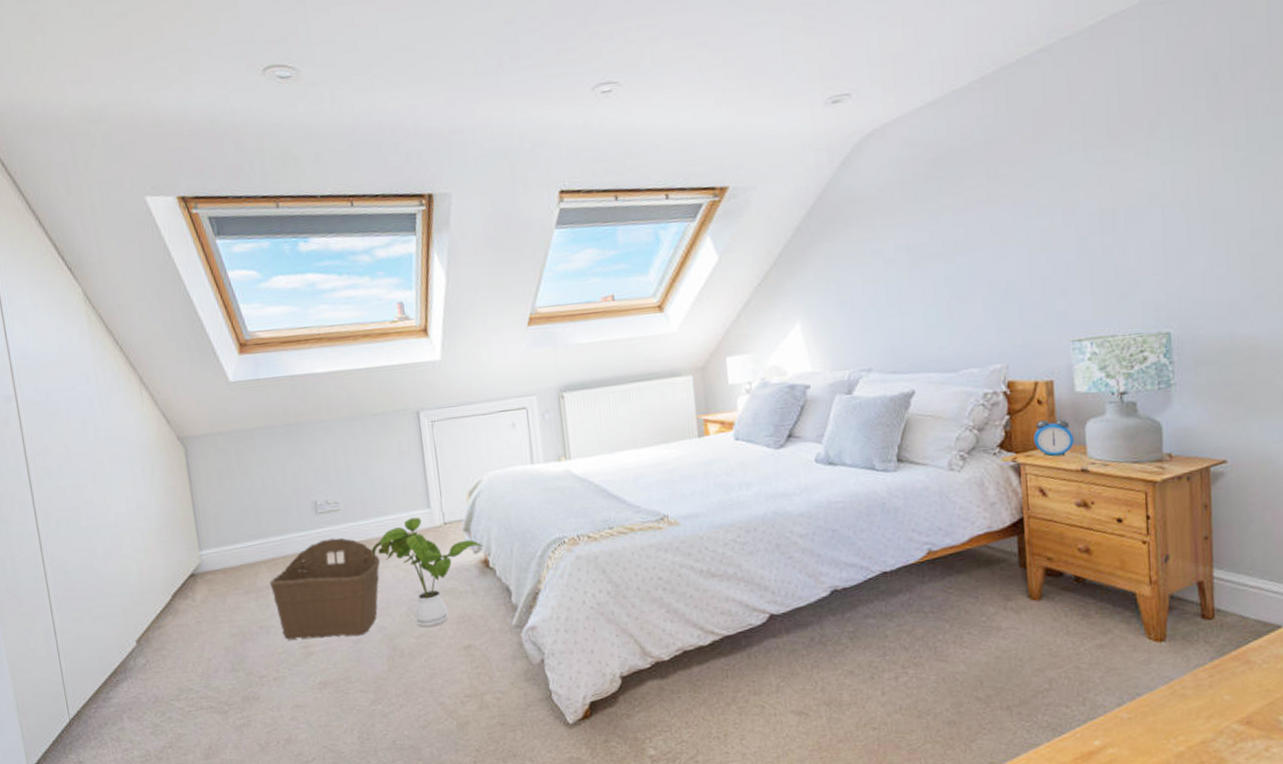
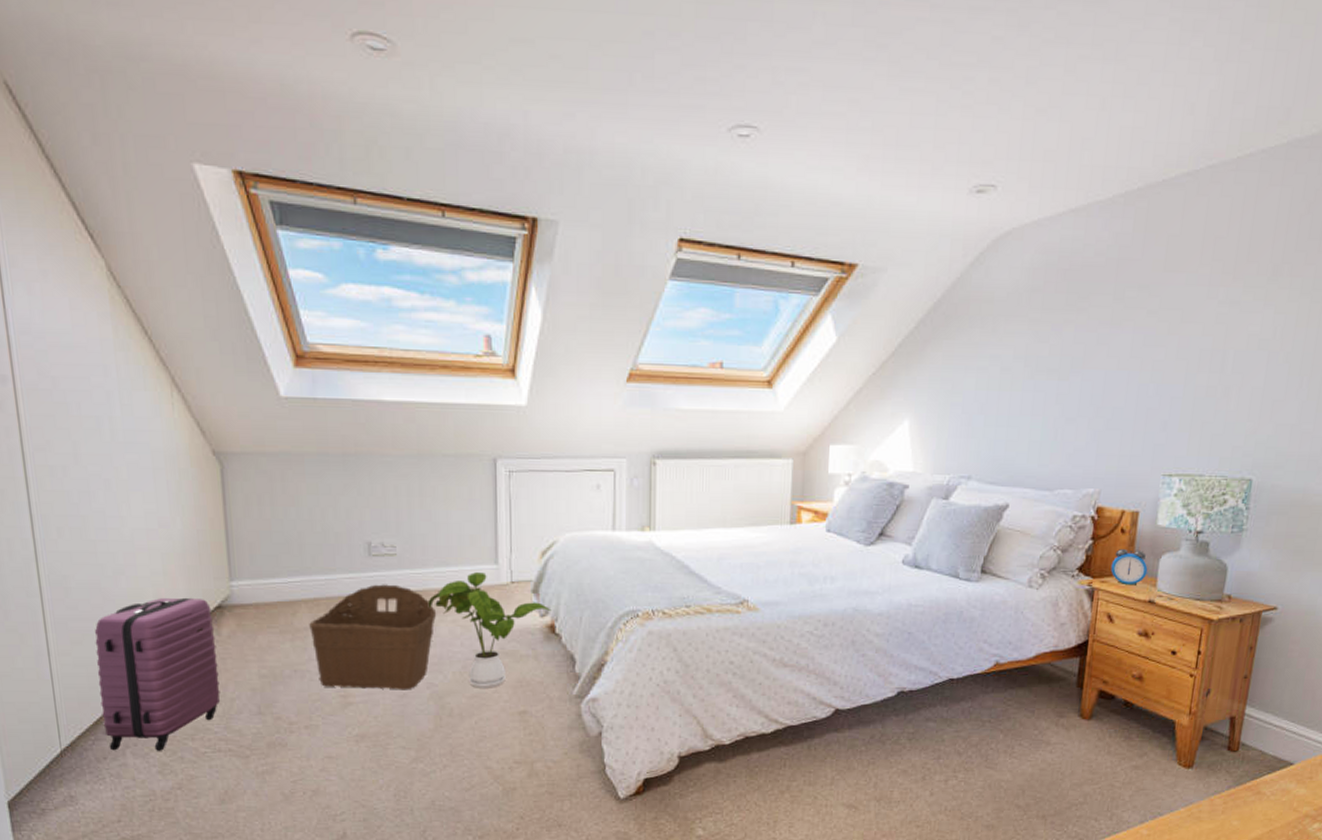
suitcase: none [91,569,199,717] -> present [95,597,220,751]

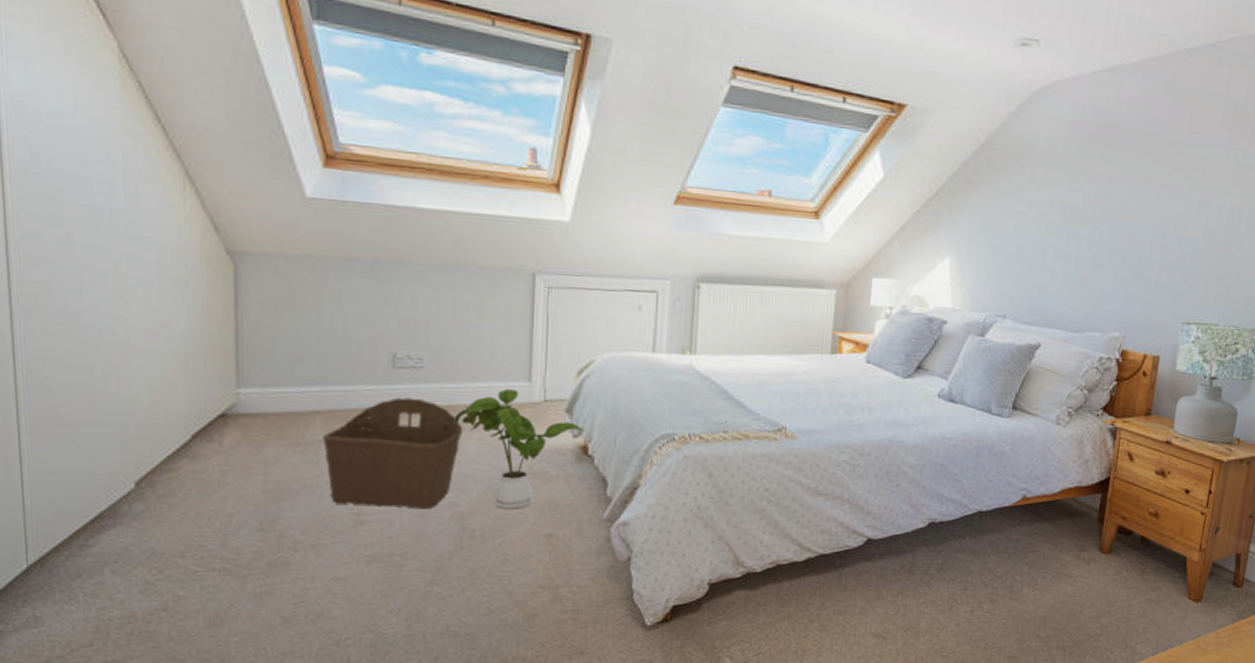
suitcase: present [95,597,220,751] -> none [76,403,218,569]
alarm clock: present [1110,548,1148,586] -> none [1132,390,1166,427]

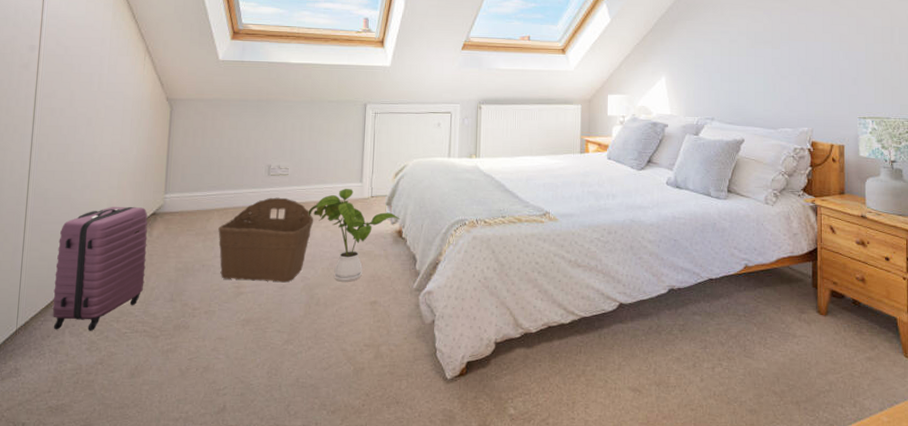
suitcase: none [76,403,218,569] -> present [52,206,148,331]

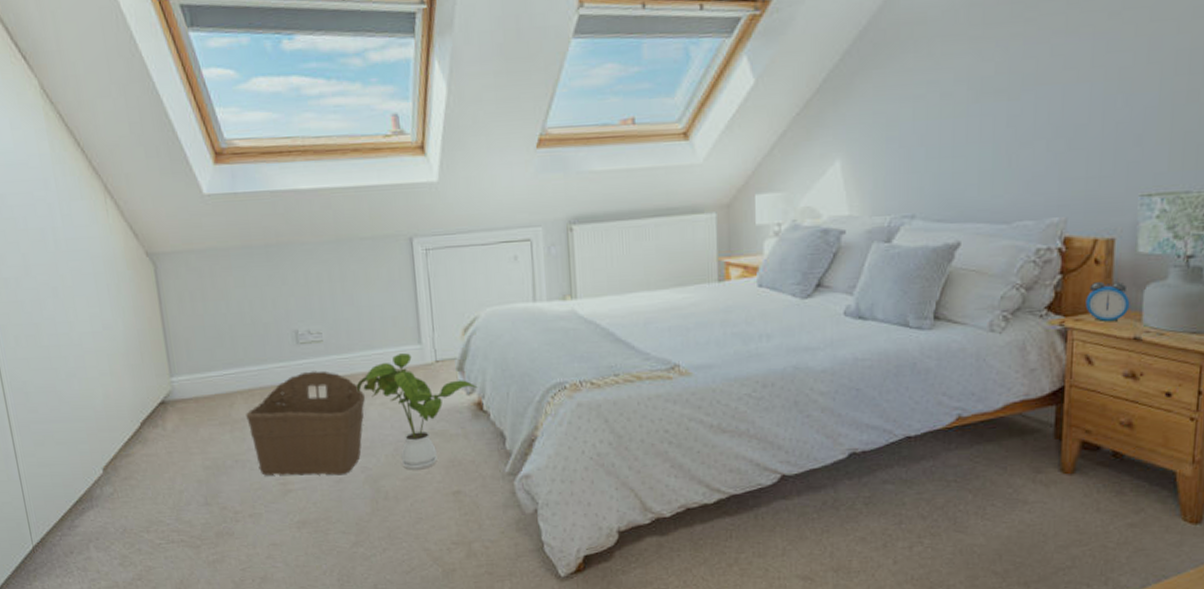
suitcase: present [52,206,148,331] -> none [54,395,170,545]
alarm clock: none [828,173,857,204] -> present [1085,281,1130,322]

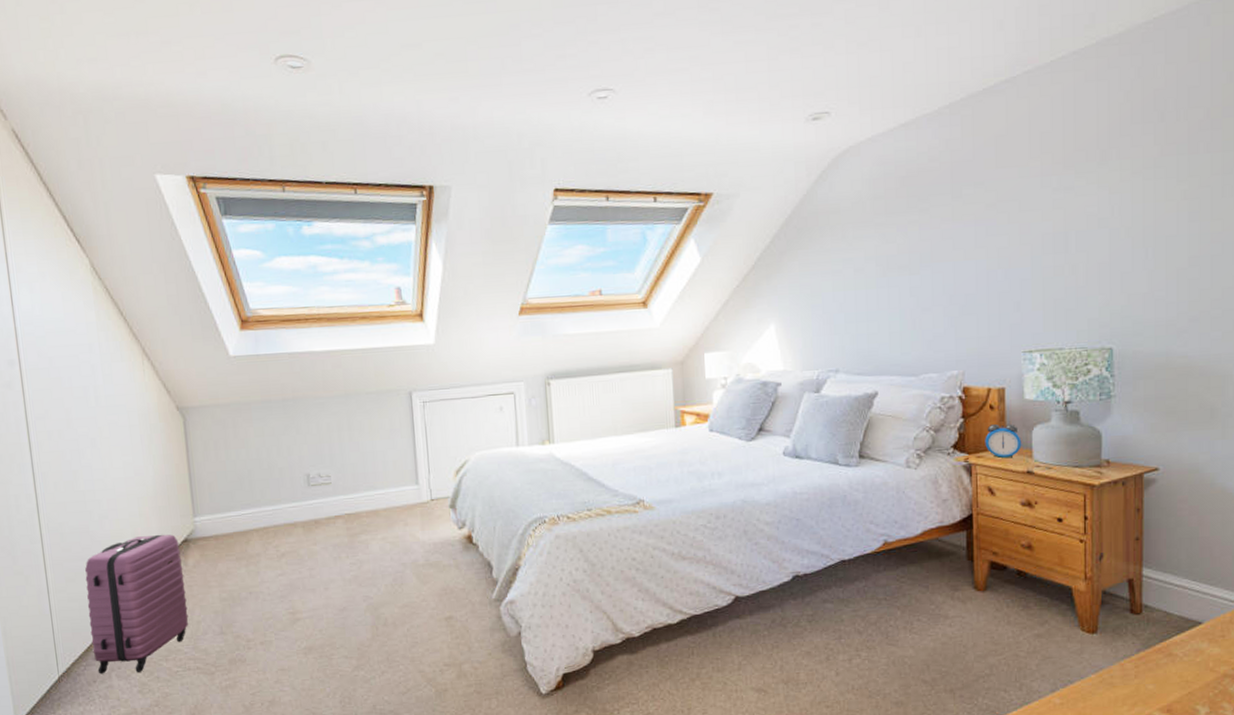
suitcase: none [54,395,170,545] -> present [85,534,189,674]
wicker basket: present [246,370,366,476] -> none [260,509,369,606]
house plant: present [356,353,478,470] -> none [360,493,468,598]

